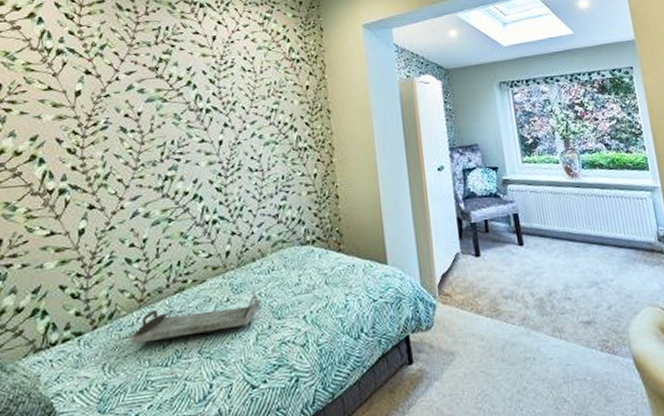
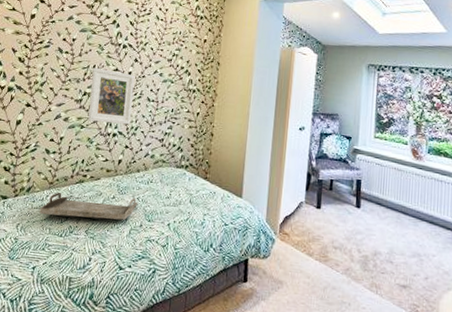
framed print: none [171,142,233,211] -> present [88,67,135,125]

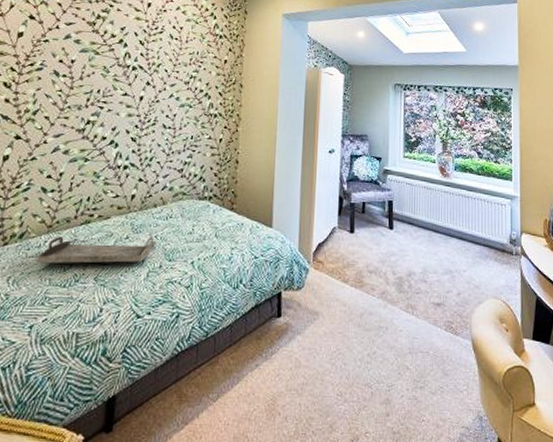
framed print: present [88,67,135,125] -> none [93,92,148,156]

